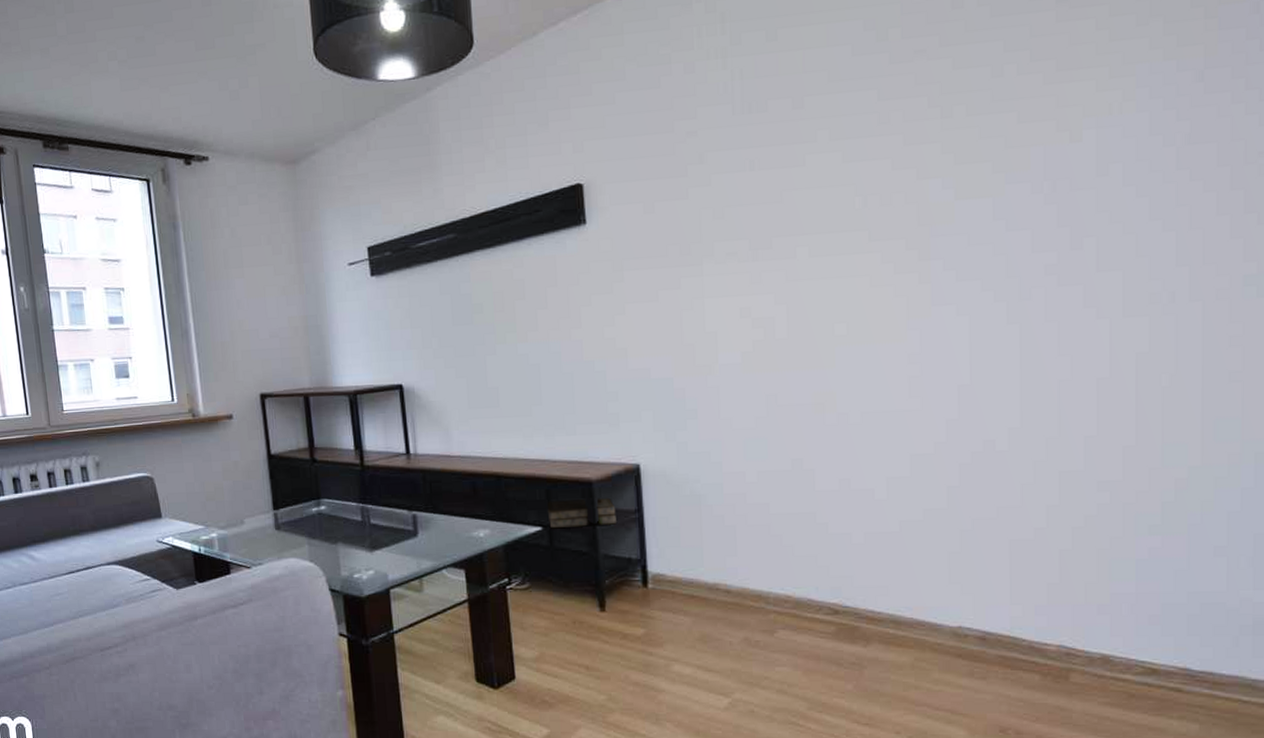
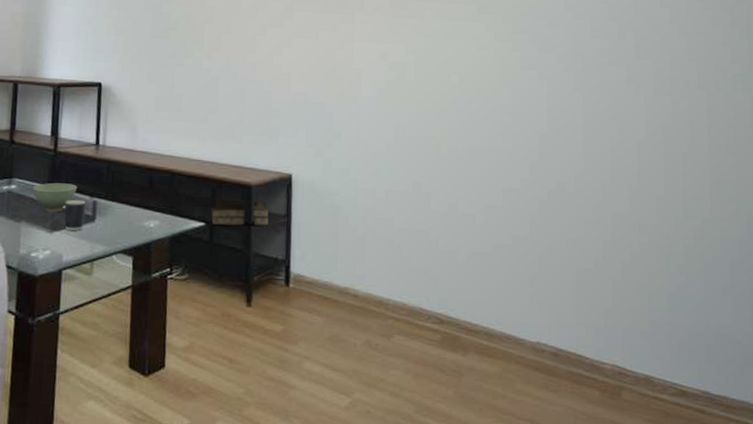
bowl: none [344,499,393,531] -> present [33,182,78,212]
mug: none [382,514,406,549] -> present [64,199,87,231]

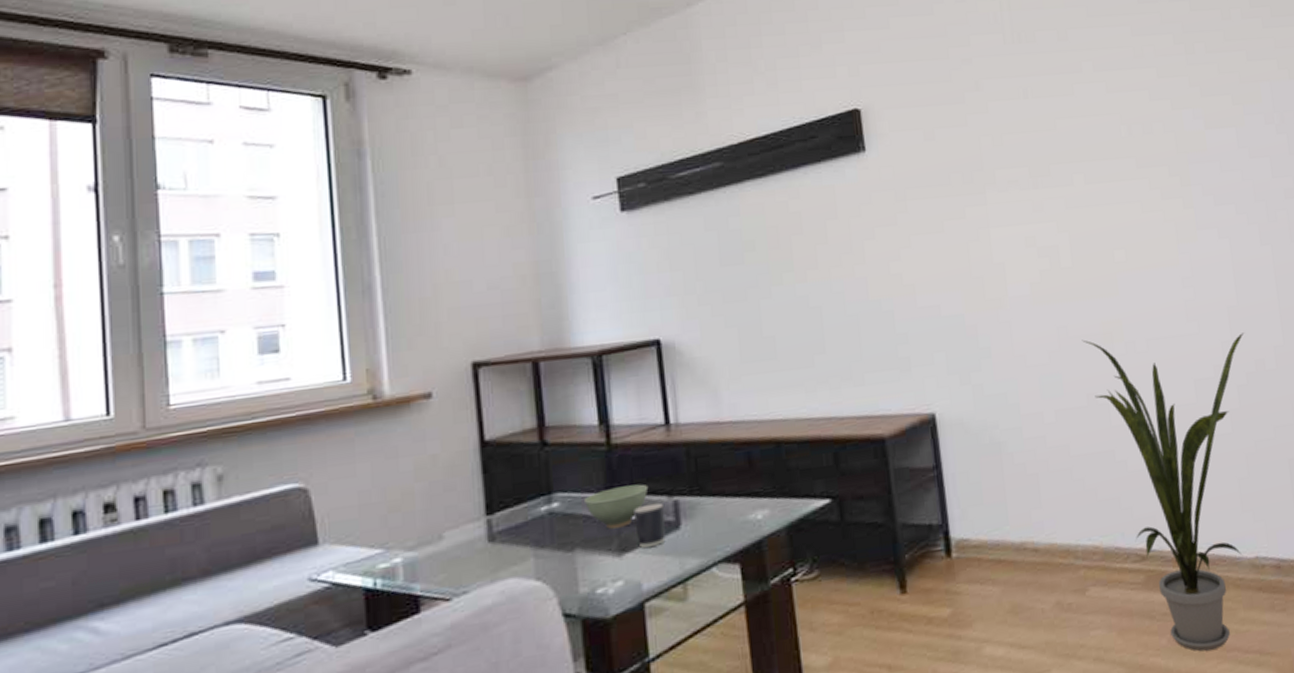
decorative box: present [211,199,269,226] -> none [835,455,914,500]
house plant: none [414,139,551,409] -> present [1082,332,1245,651]

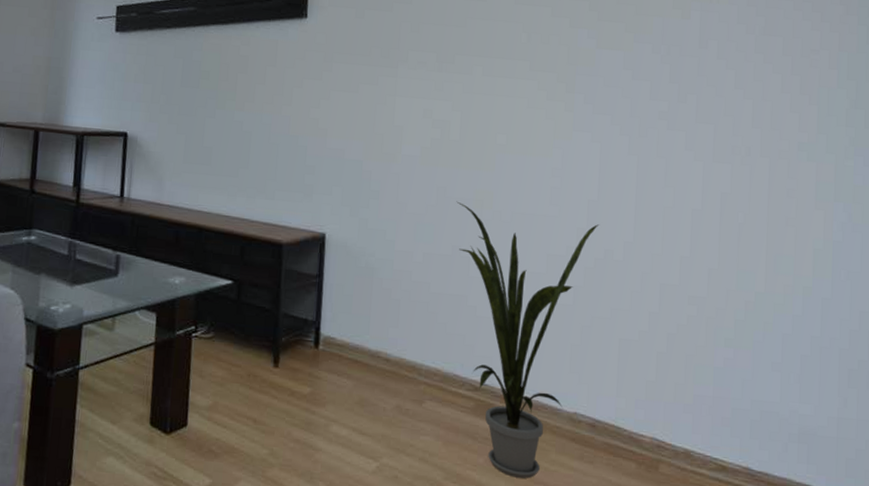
bowl: present [585,484,649,529] -> none [53,235,100,266]
mug: present [634,502,666,548] -> none [86,252,110,285]

